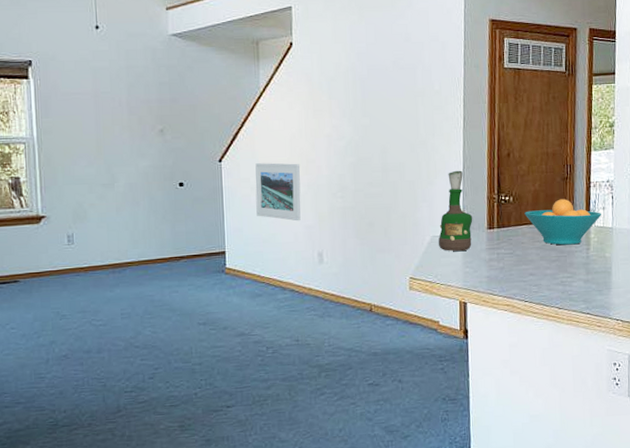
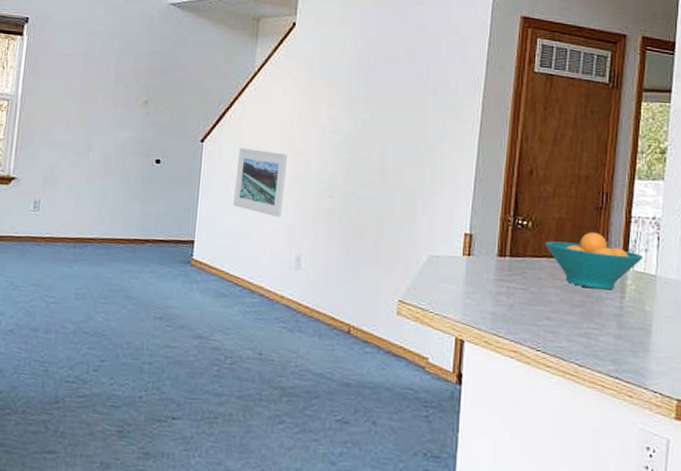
grog bottle: present [439,170,473,252] -> none [437,182,481,279]

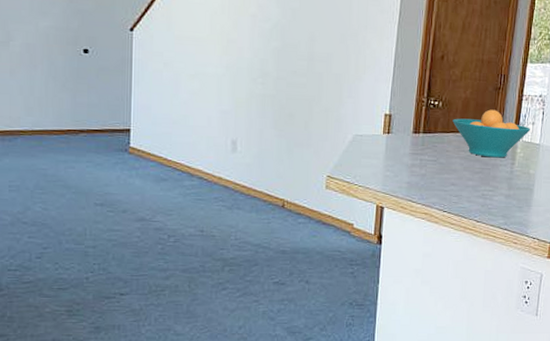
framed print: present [233,148,288,218] -> none [168,37,220,105]

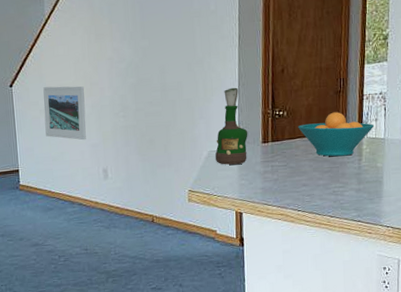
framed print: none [168,37,220,105] -> present [43,86,86,141]
grog bottle: none [361,68,399,154] -> present [215,87,248,165]

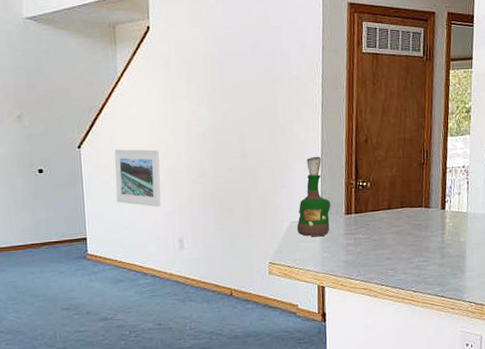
fruit bowl: present [298,112,374,157] -> none [381,184,457,230]

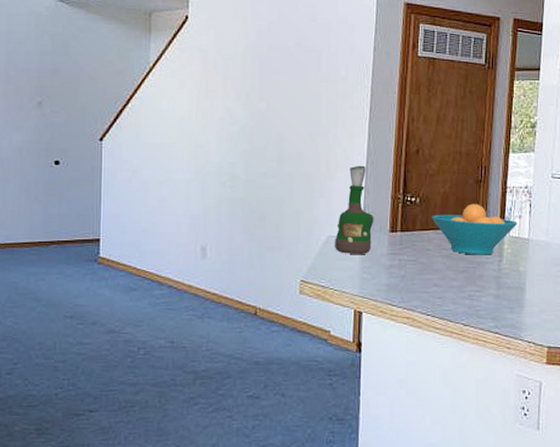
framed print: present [115,149,161,208] -> none [137,144,188,211]
fruit bowl: none [381,184,457,230] -> present [432,204,518,255]

